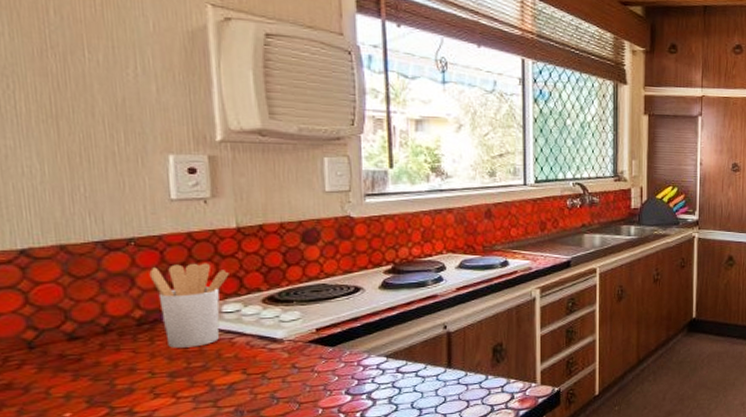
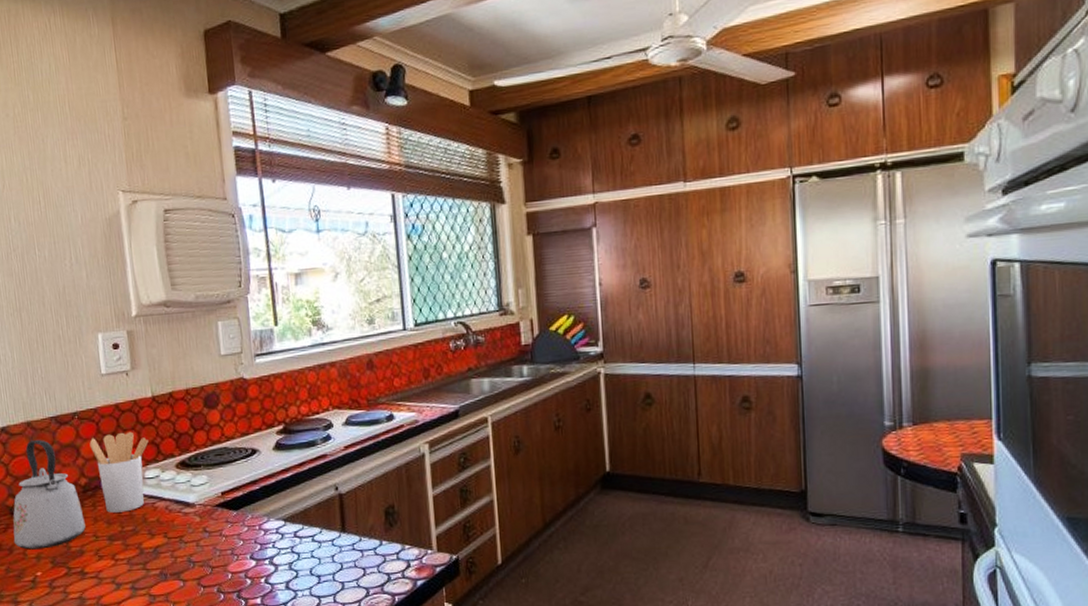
kettle: none [31,265,138,389] -> present [13,439,86,550]

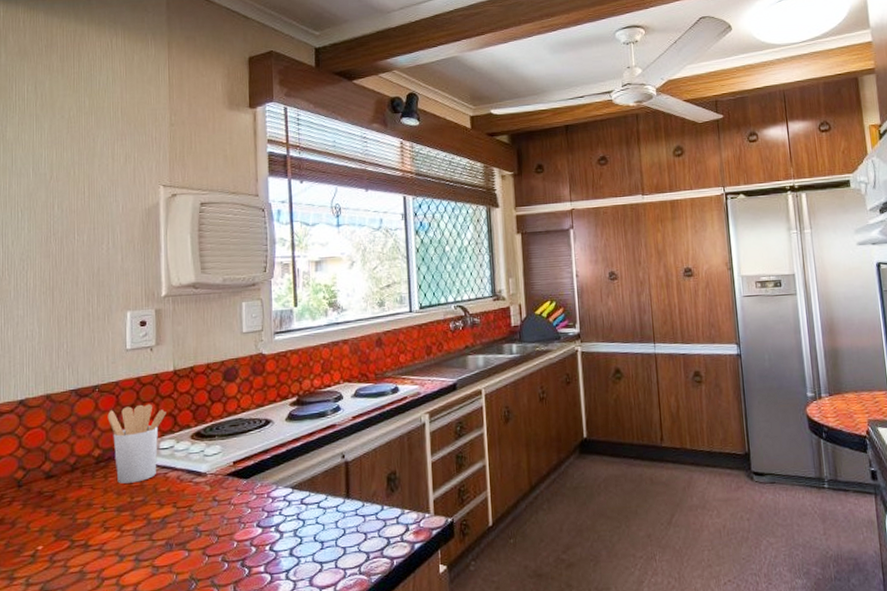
kettle: present [13,439,86,550] -> none [17,411,94,523]

